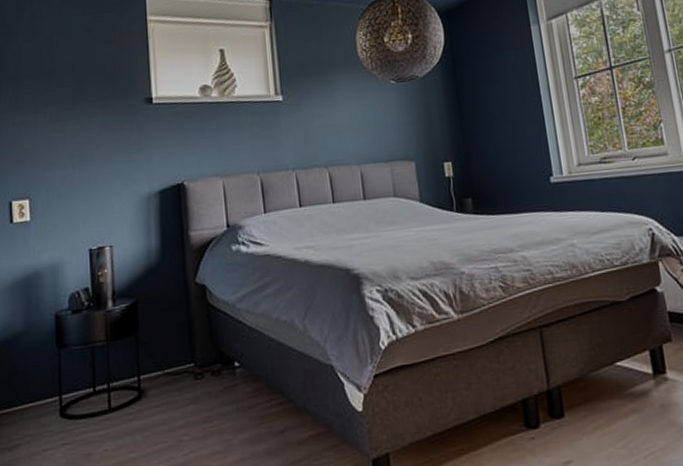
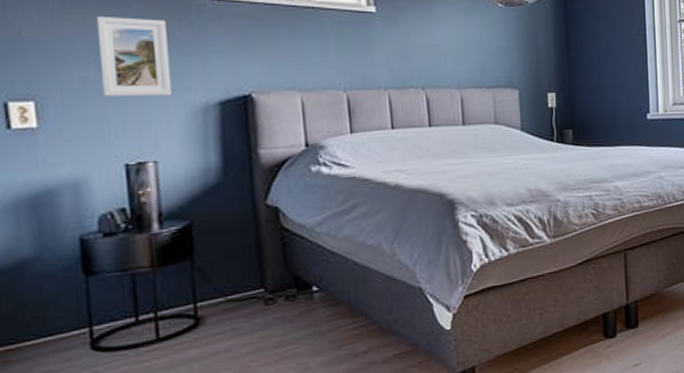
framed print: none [72,125,125,192] -> present [96,15,173,97]

